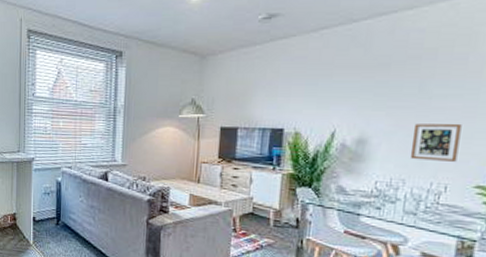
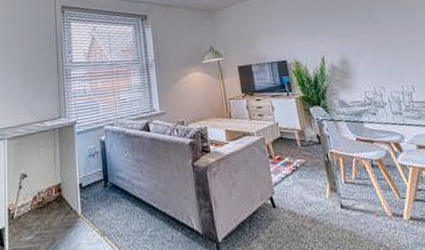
picture frame: present [409,123,462,162] -> none [375,38,412,70]

